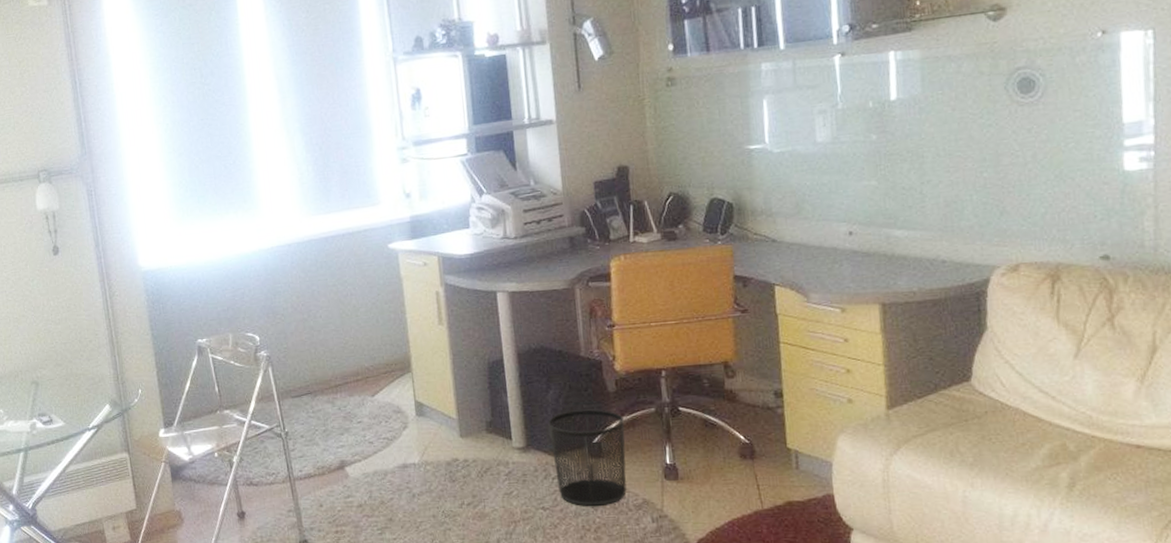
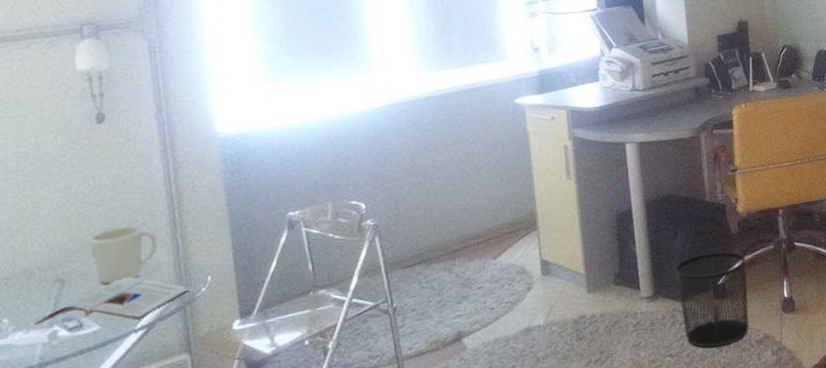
magazine: none [19,385,127,420] -> present [33,277,191,325]
mug: none [52,343,102,389] -> present [88,226,158,285]

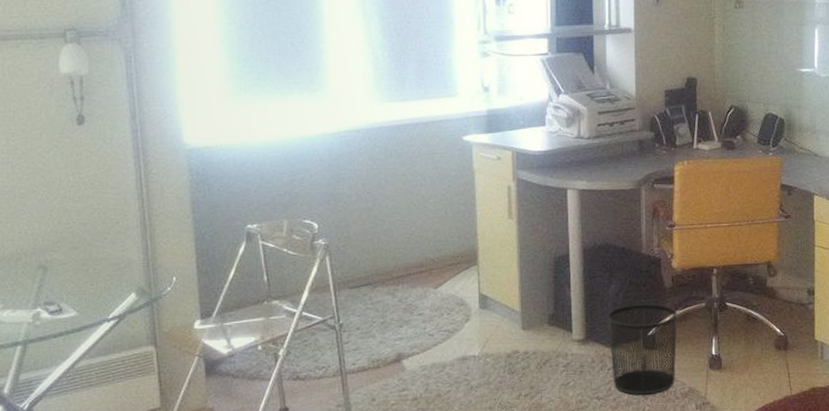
magazine: present [33,277,191,325] -> none [20,270,158,310]
mug: present [88,226,158,285] -> none [68,224,129,275]

